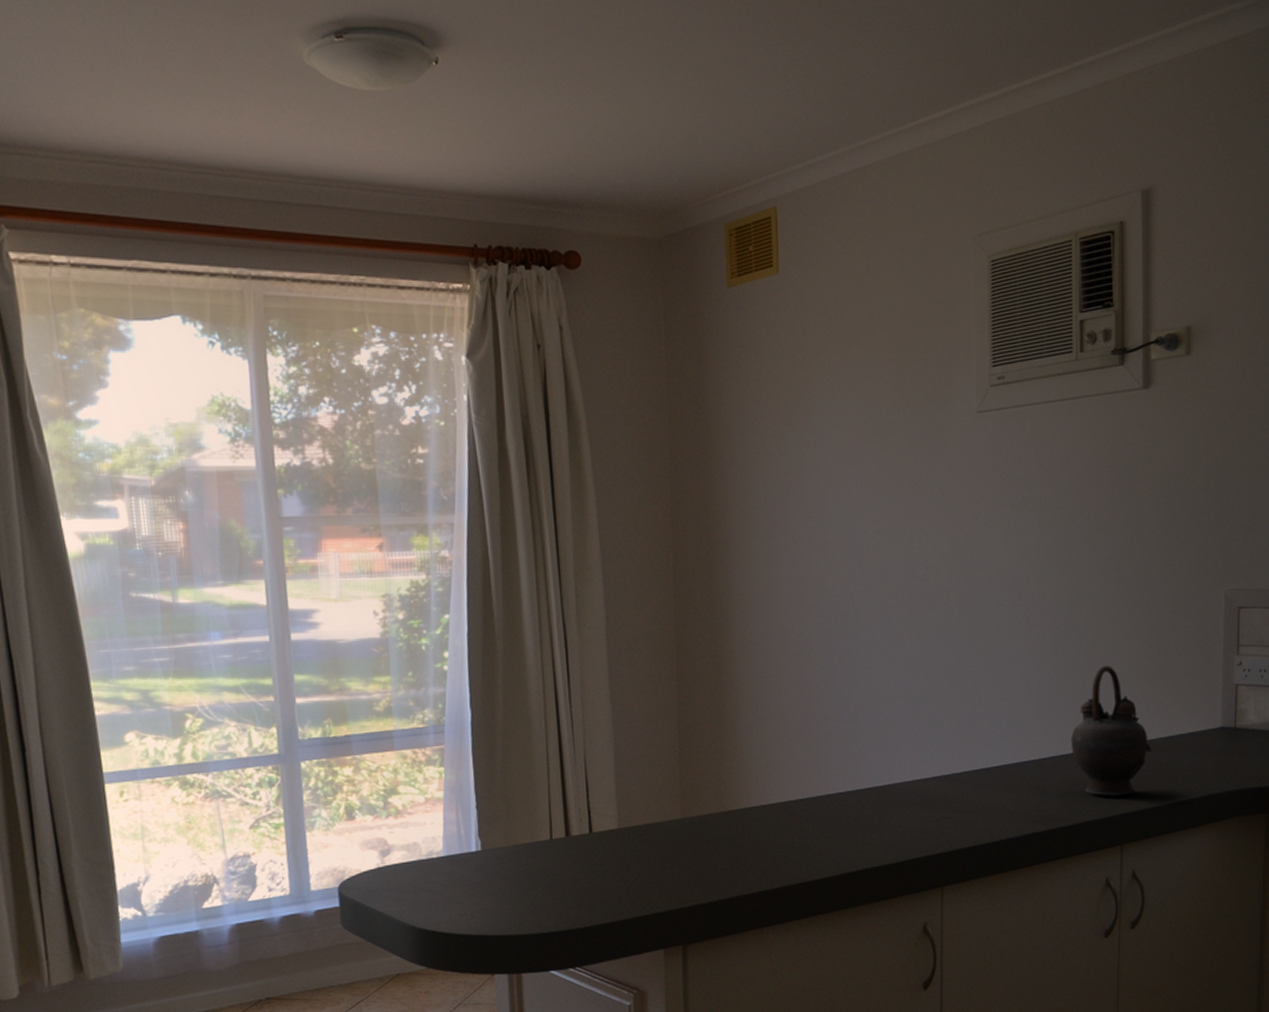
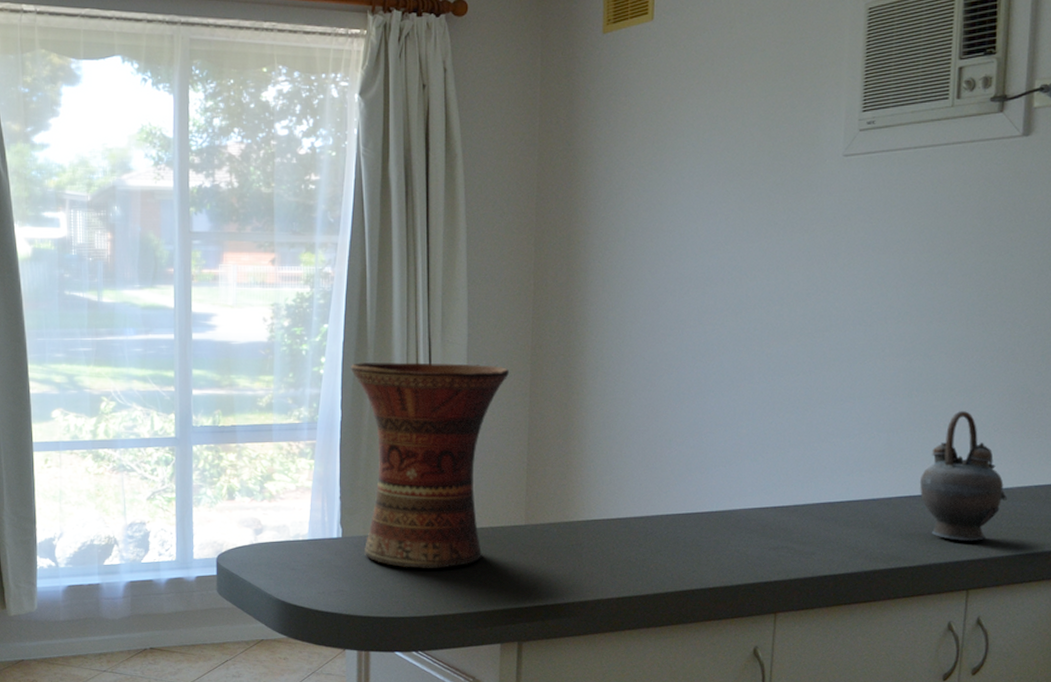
vase: none [477,649,654,878] -> present [350,362,510,568]

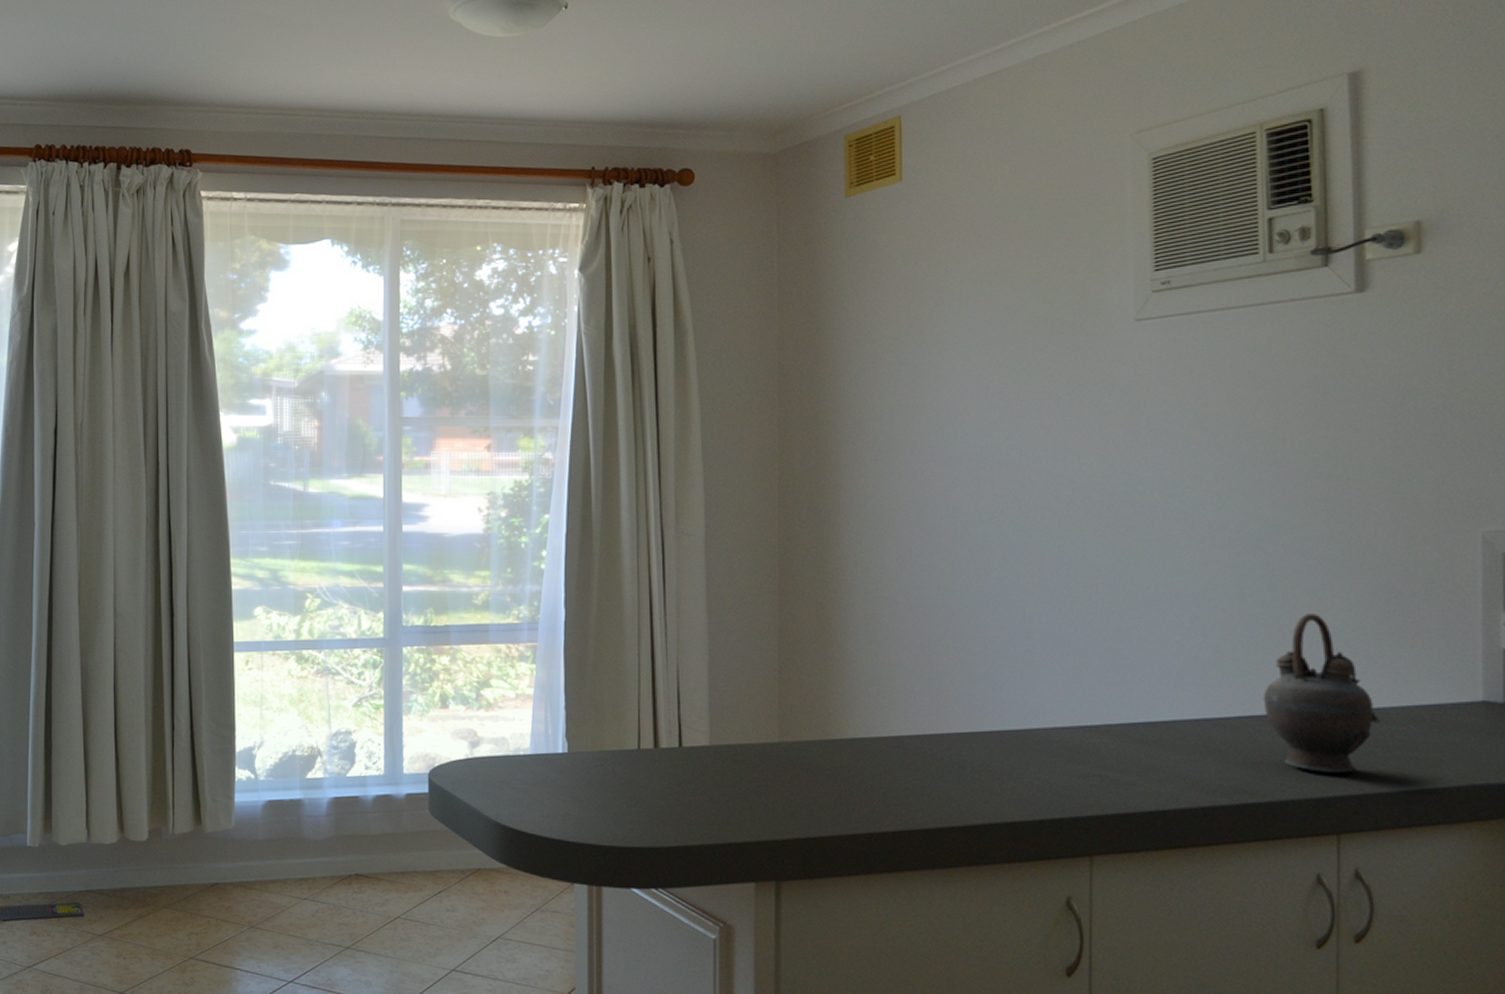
vase: present [350,362,510,568] -> none [574,556,755,791]

